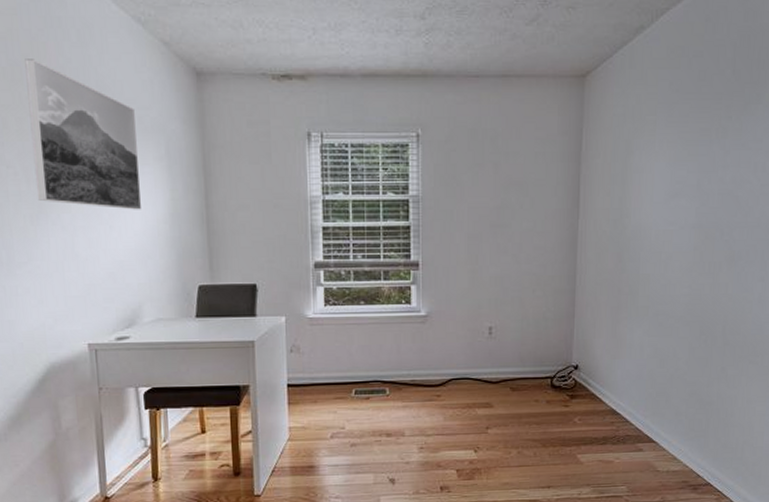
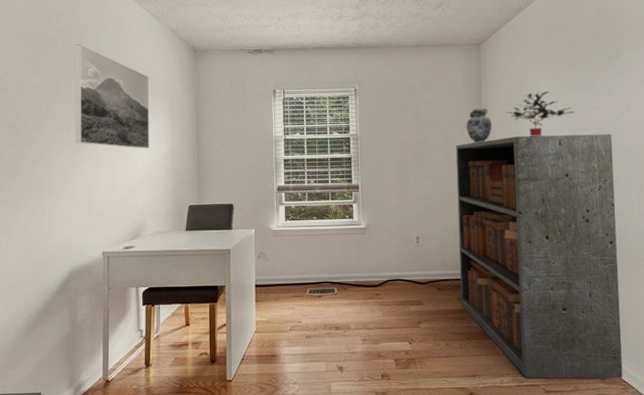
bookcase: none [538,201,739,489] -> present [456,134,623,379]
decorative vase: none [559,164,592,210] -> present [466,108,492,143]
potted plant: none [610,142,697,203] -> present [505,90,575,137]

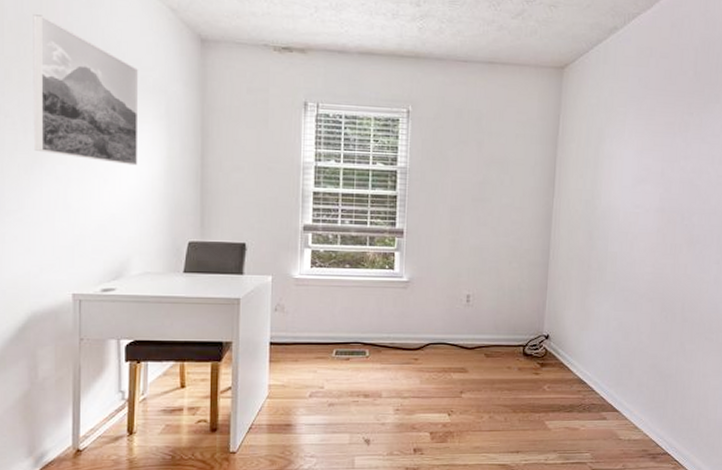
bookcase: present [456,134,623,379] -> none [510,184,699,457]
decorative vase: present [466,108,492,143] -> none [536,147,567,189]
potted plant: present [505,90,575,137] -> none [583,132,662,187]

